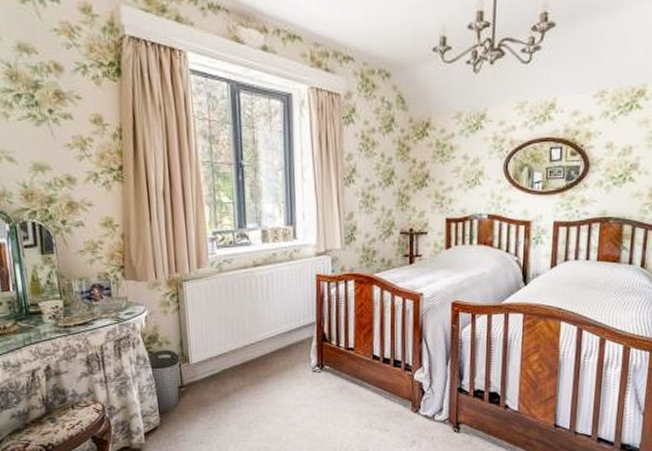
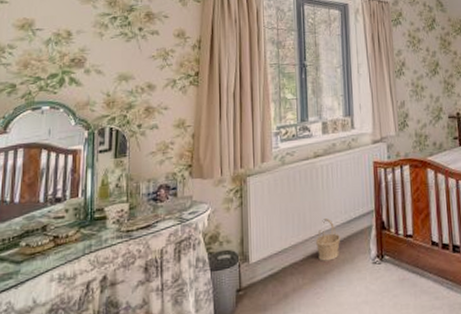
basket: none [255,327,281,367] -> present [315,218,341,261]

